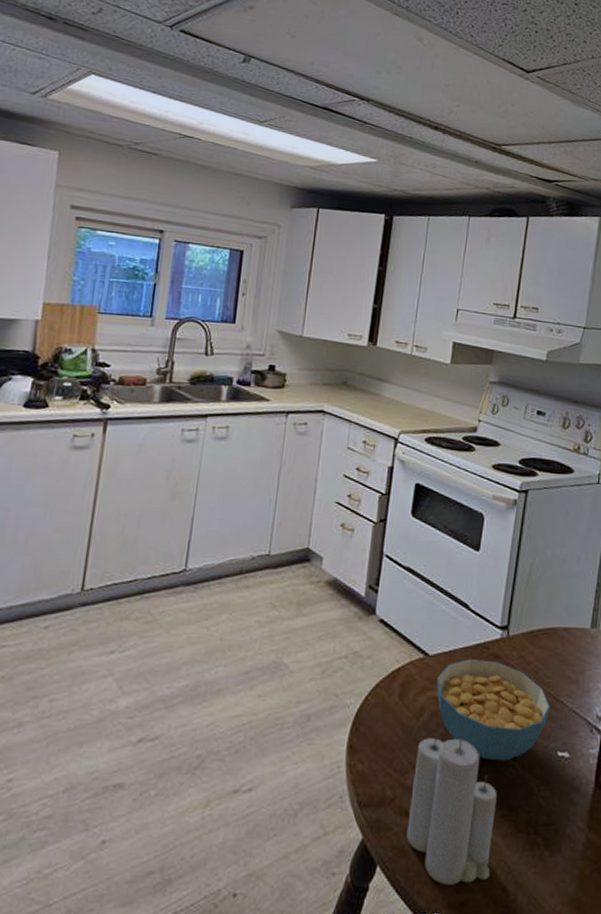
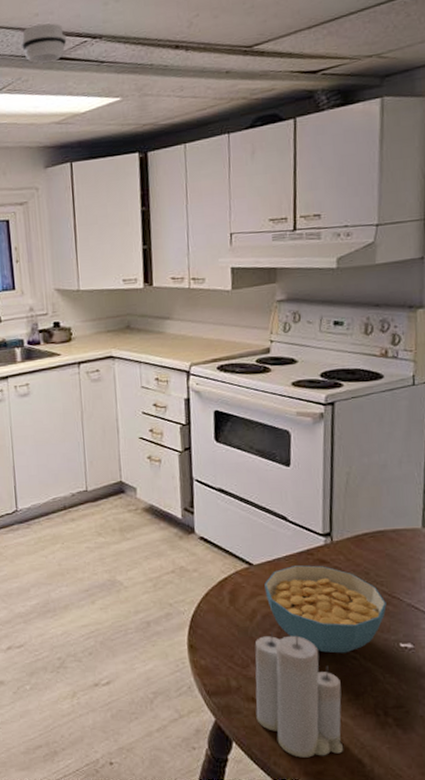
smoke detector: none [290,72,337,110] -> present [20,23,67,63]

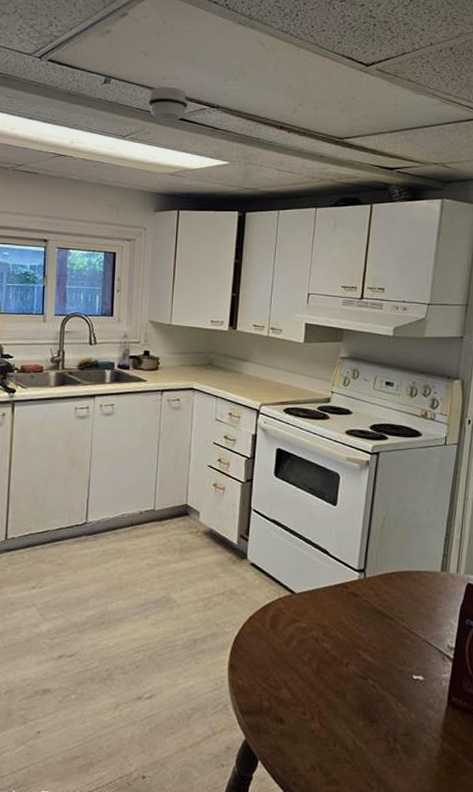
candle: present [255,632,344,758] -> none [282,657,359,779]
cereal bowl: present [264,565,387,654] -> none [303,597,405,682]

